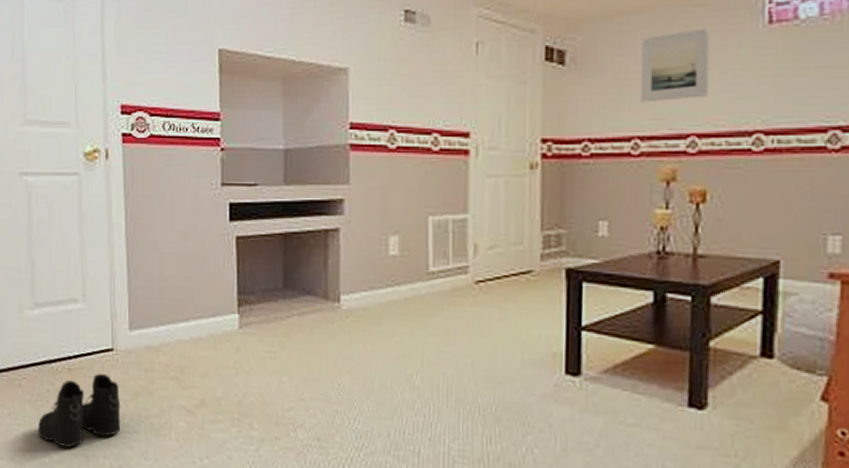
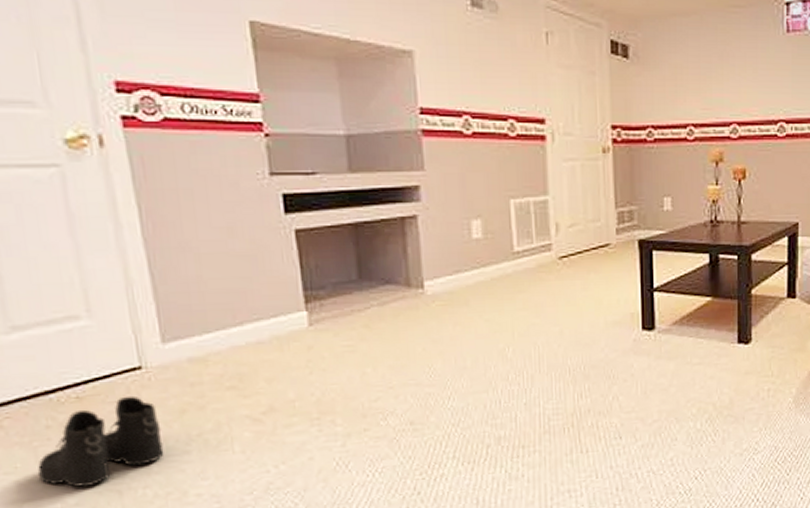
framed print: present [640,28,711,103] -> none [691,32,745,95]

